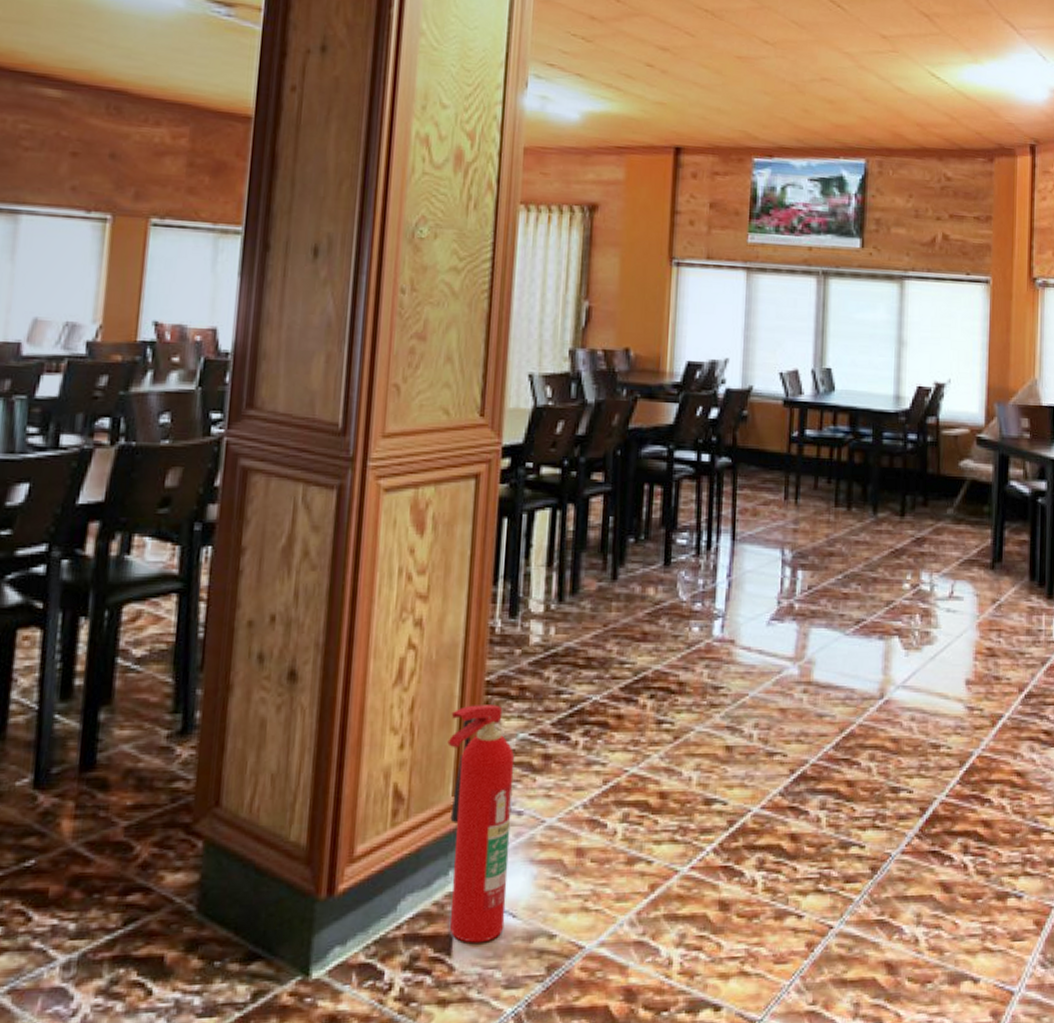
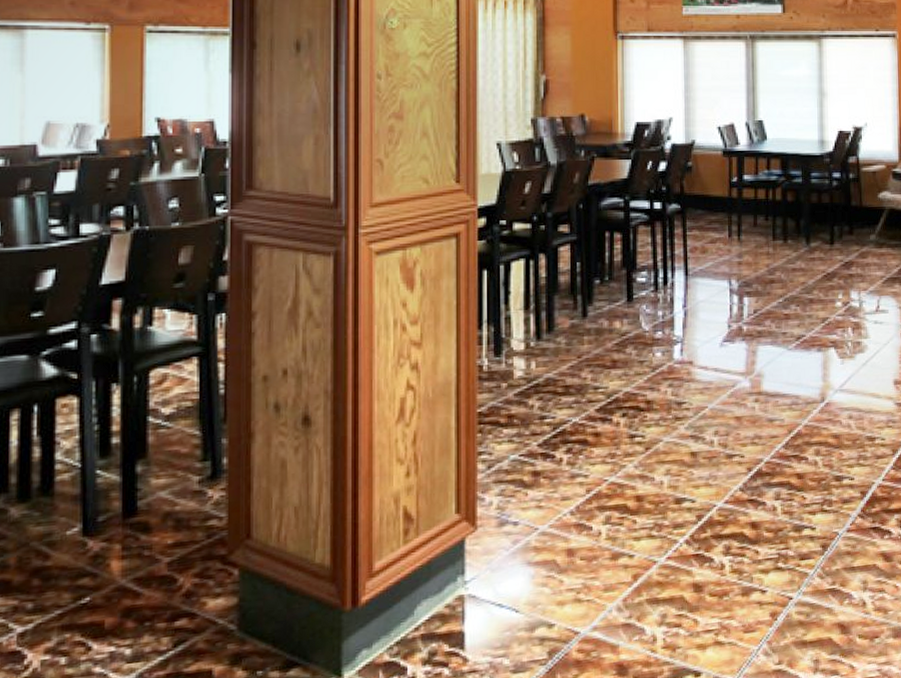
fire extinguisher: present [447,705,515,943] -> none [448,432,509,637]

